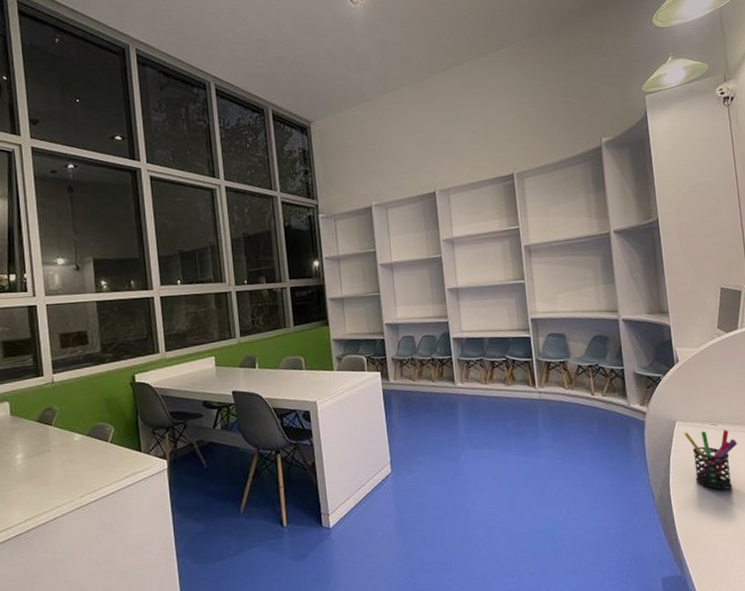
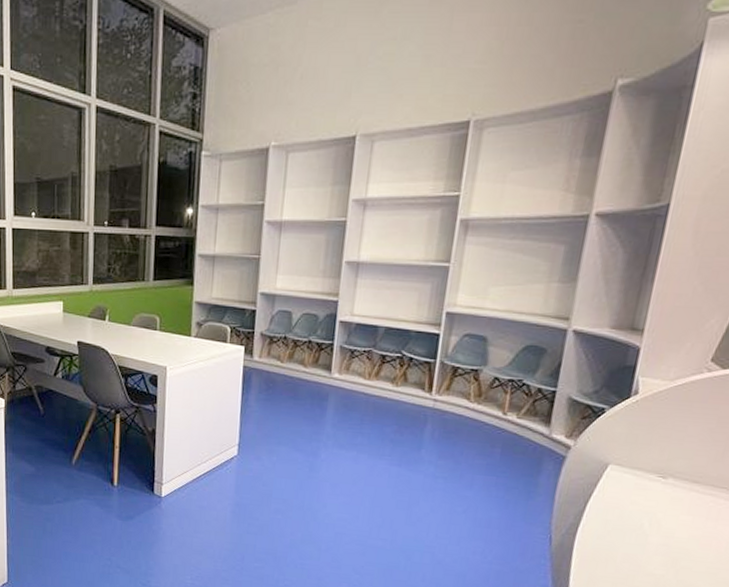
pen holder: present [684,430,738,490] -> none [613,478,689,554]

